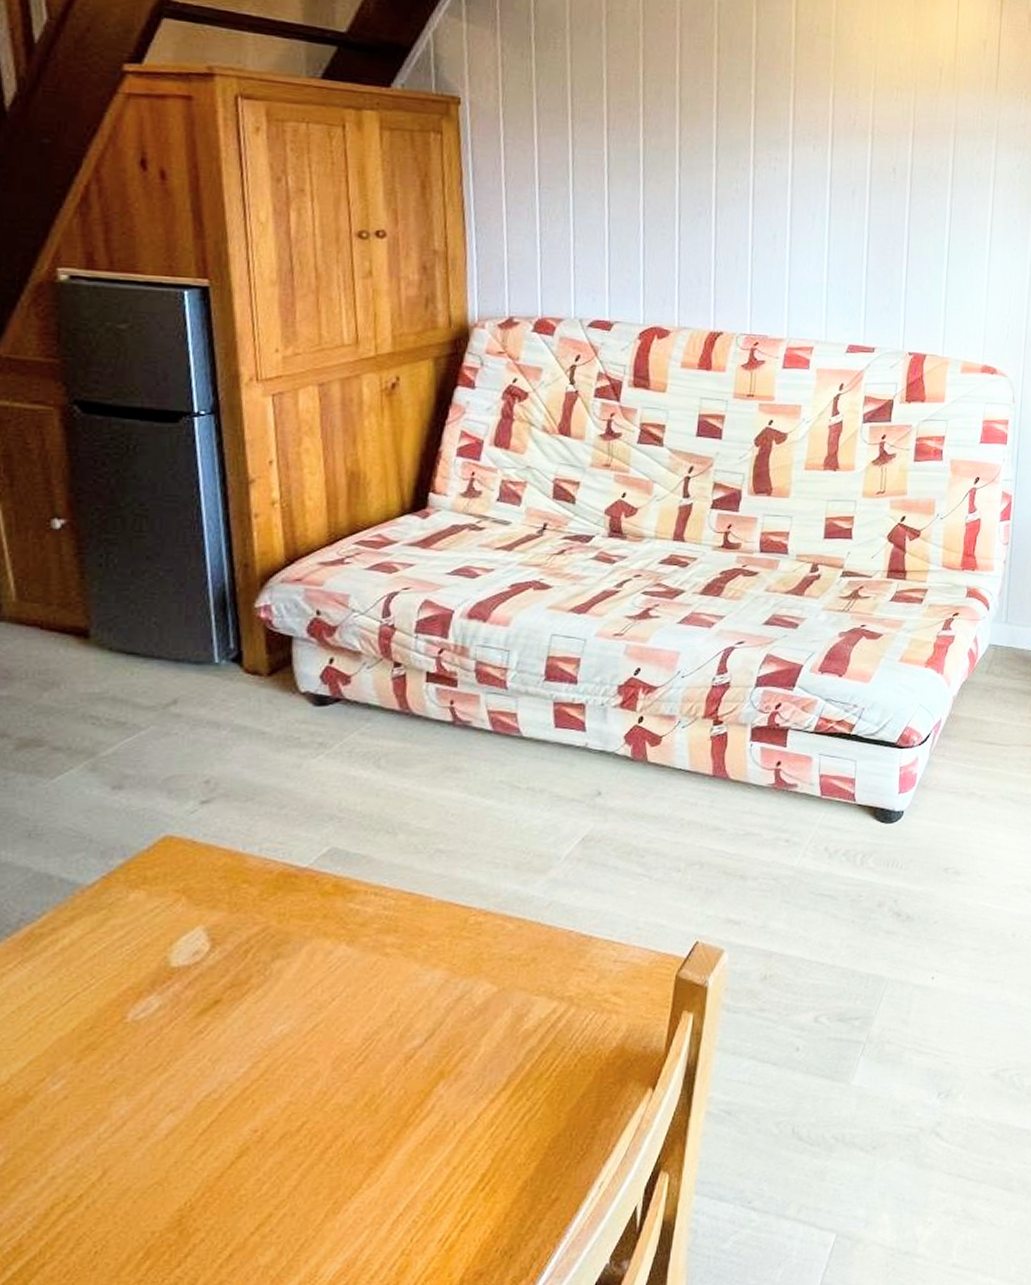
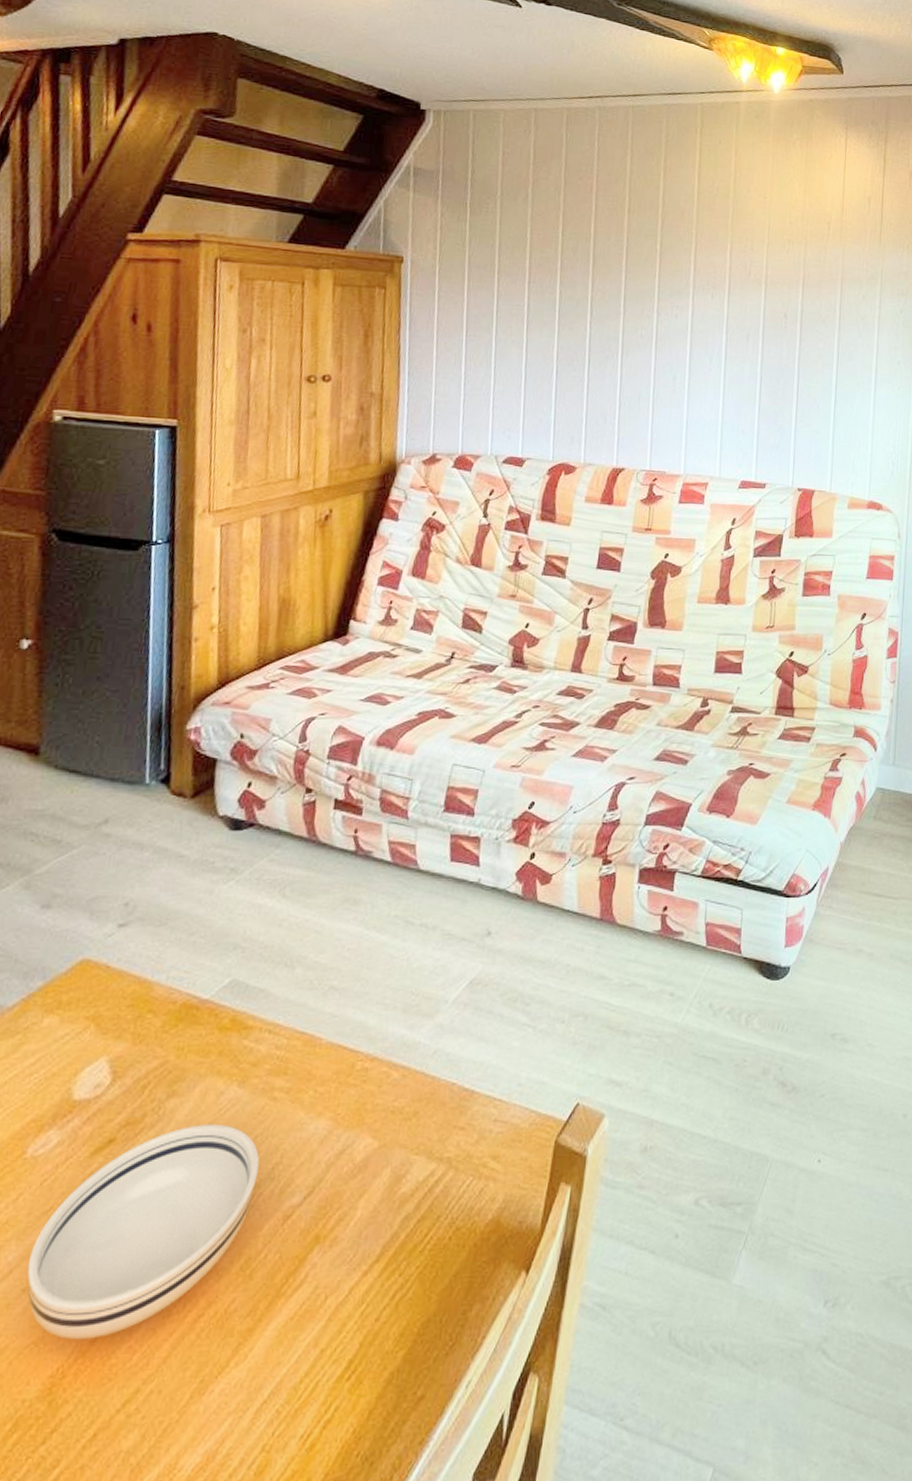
bowl: none [141,980,376,1178] -> present [27,1124,260,1340]

